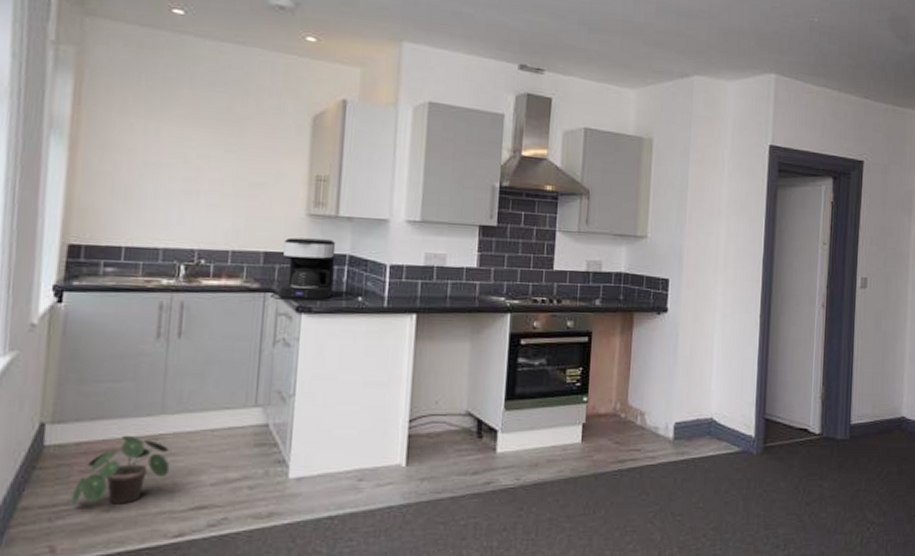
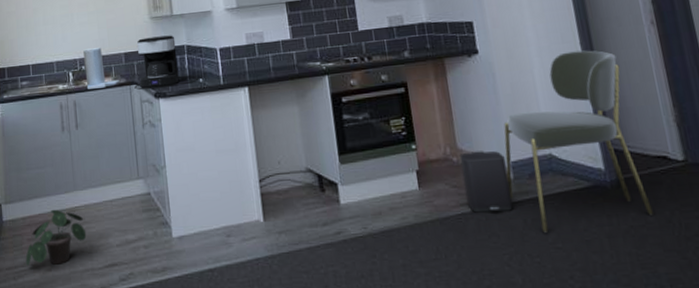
paper towel: none [202,239,253,291] -> present [83,47,121,89]
pedal bin: none [625,409,670,470] -> present [459,151,513,213]
dining chair: none [666,322,788,494] -> present [503,50,653,234]

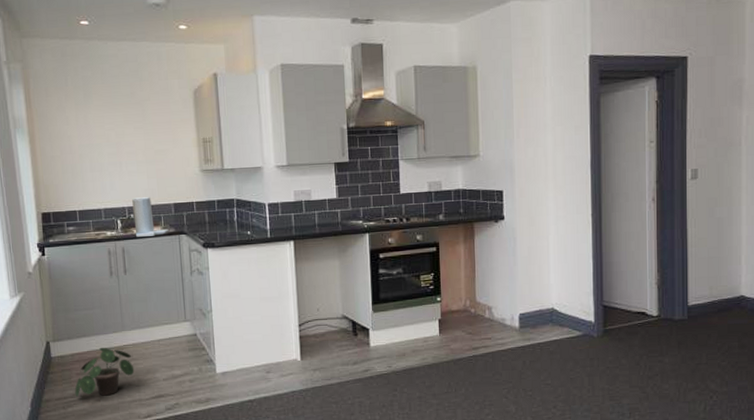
coffee maker: present [134,35,198,90] -> none [183,188,246,240]
pedal bin: present [459,151,513,213] -> none [477,304,516,355]
dining chair: present [503,50,653,234] -> none [514,221,626,373]

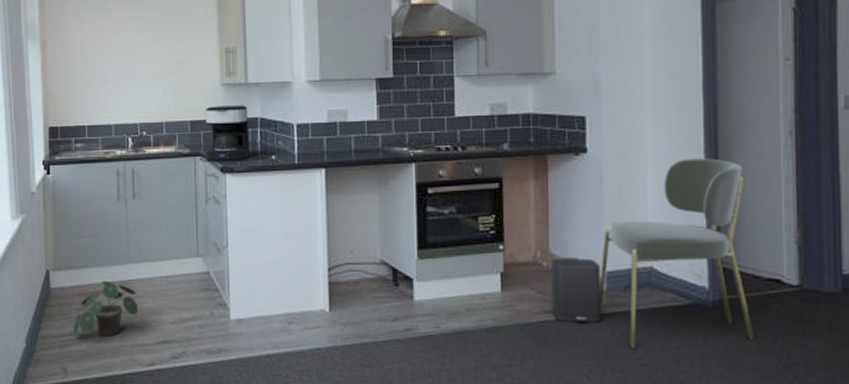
paper towel: present [132,197,170,237] -> none [145,113,185,157]
coffee maker: none [183,188,246,240] -> present [199,105,270,163]
pedal bin: none [477,304,516,355] -> present [550,257,601,323]
dining chair: none [514,221,626,373] -> present [599,158,754,349]

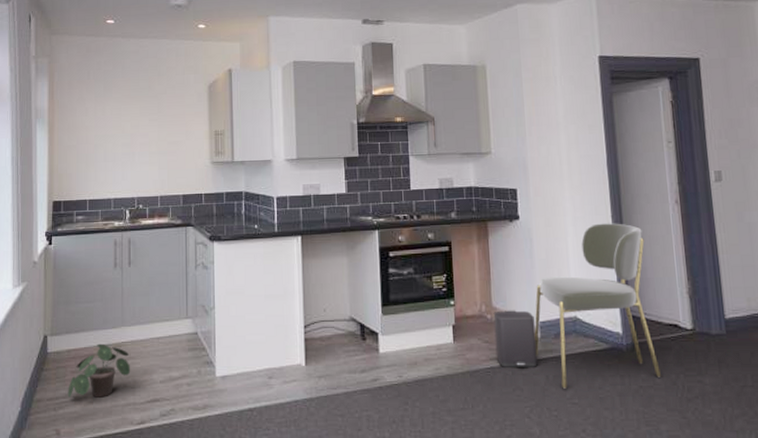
coffee maker: present [199,105,270,163] -> none [190,181,253,233]

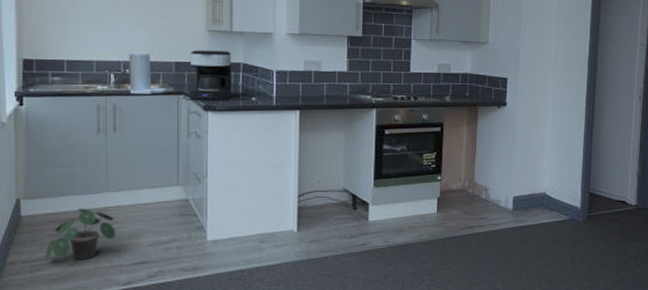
paper towel: none [142,188,177,228] -> present [129,52,168,94]
coffee maker: none [190,181,253,233] -> present [183,50,250,102]
pedal bin: present [493,310,538,367] -> none [473,186,510,235]
dining chair: present [534,223,661,390] -> none [507,113,609,254]

